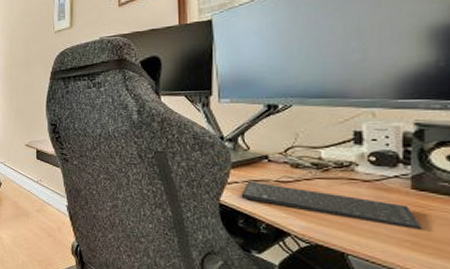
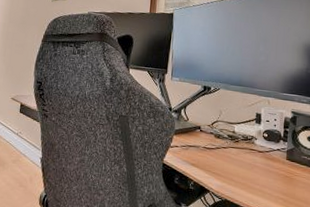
keyboard: present [241,181,422,230] -> none [179,146,290,190]

